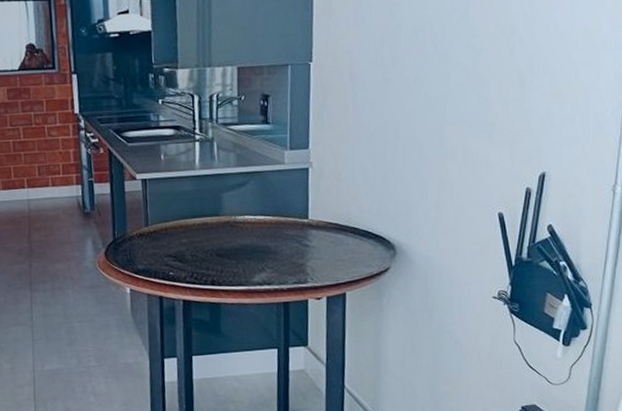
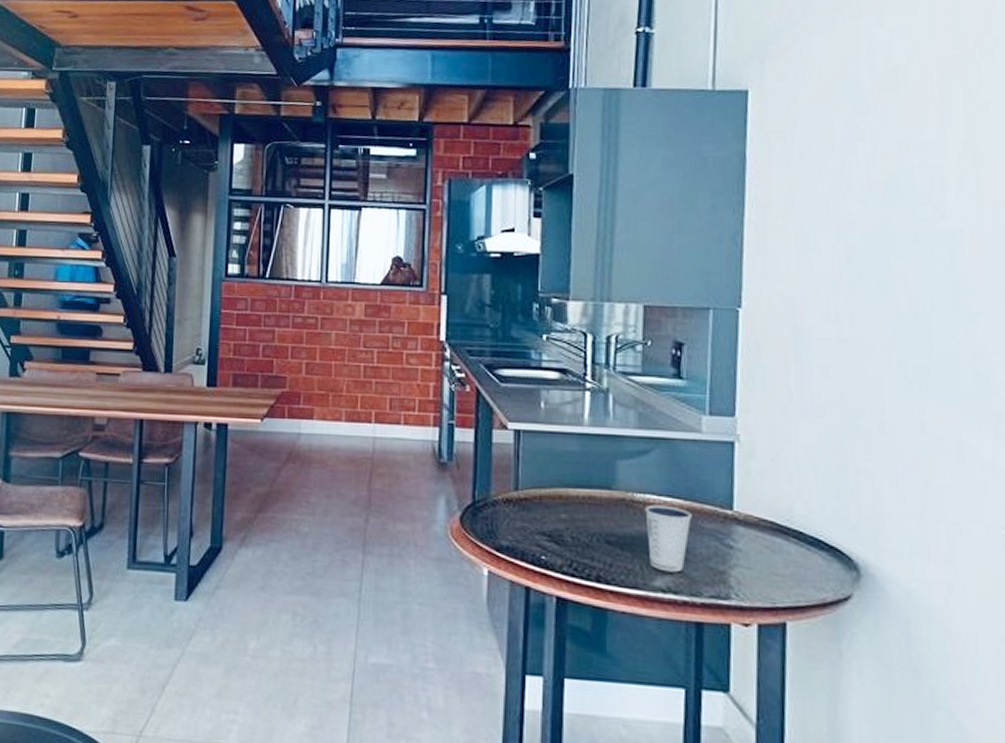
dixie cup: none [245,222,279,271] -> present [645,504,692,573]

